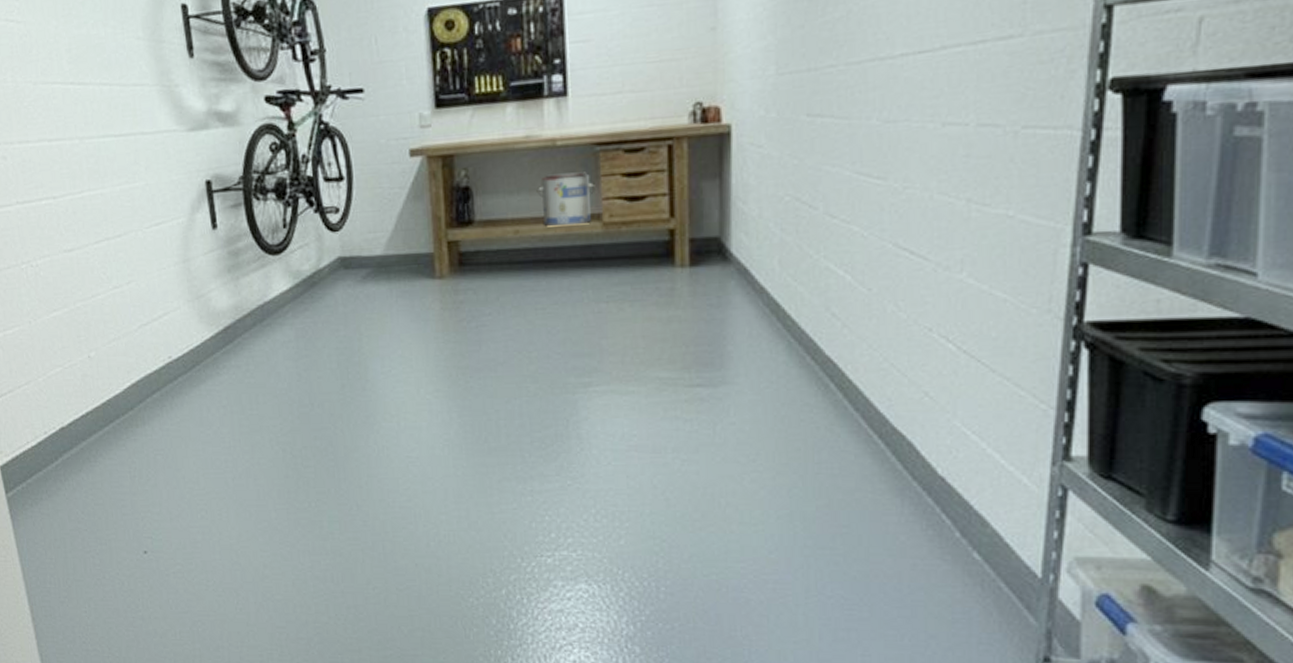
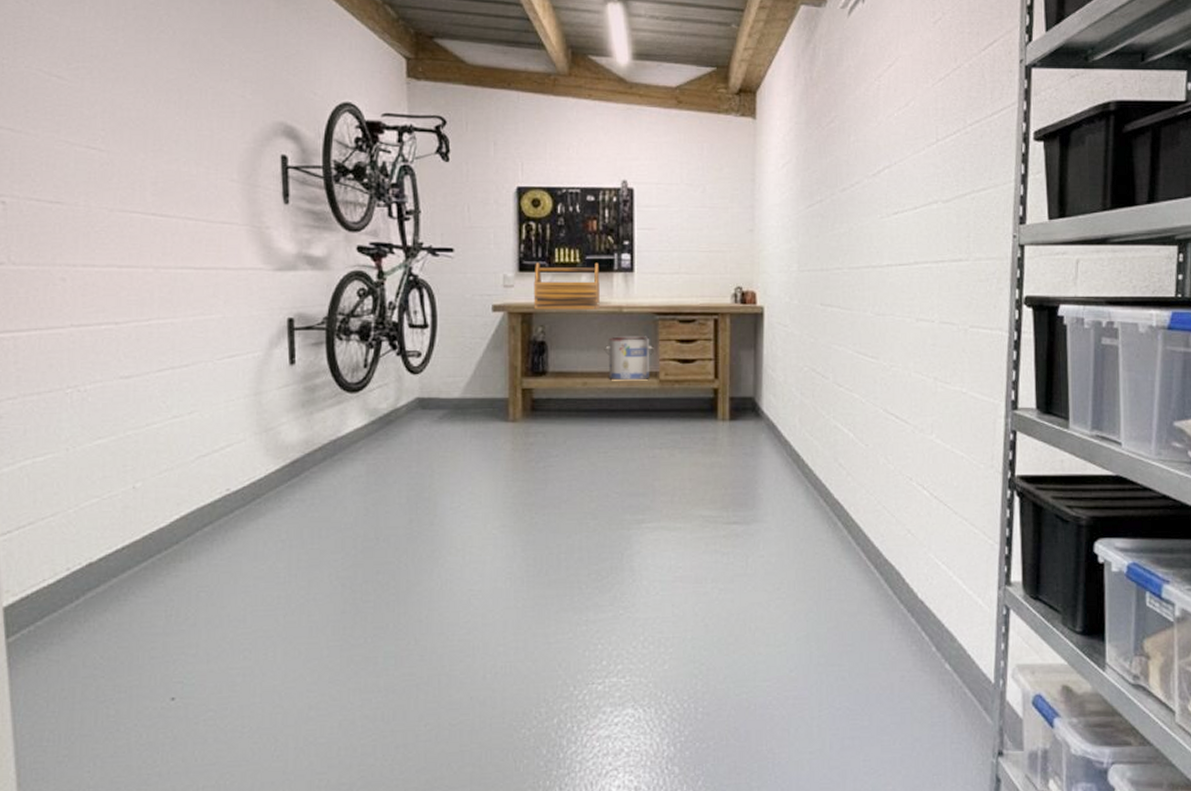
toolbox: none [453,88,529,151] -> present [534,262,600,310]

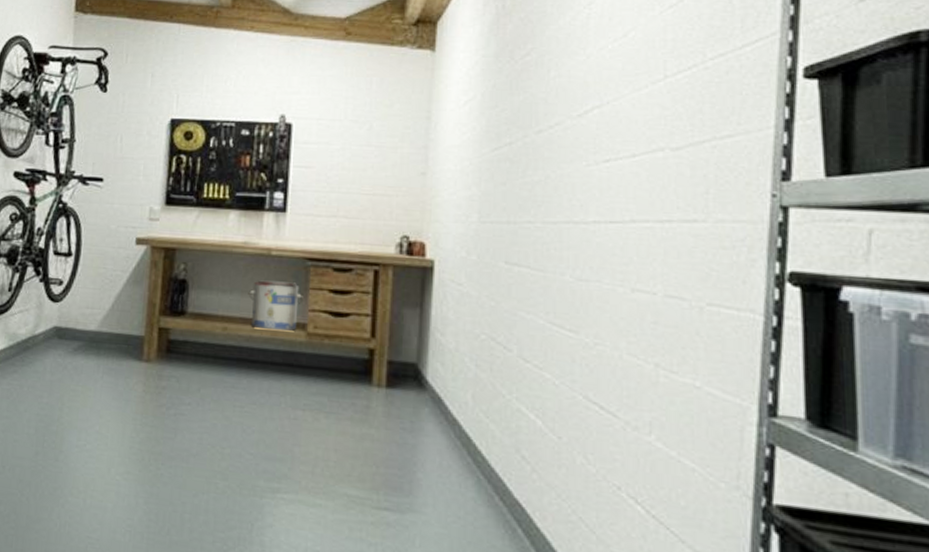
toolbox: present [534,262,600,310] -> none [177,197,250,250]

